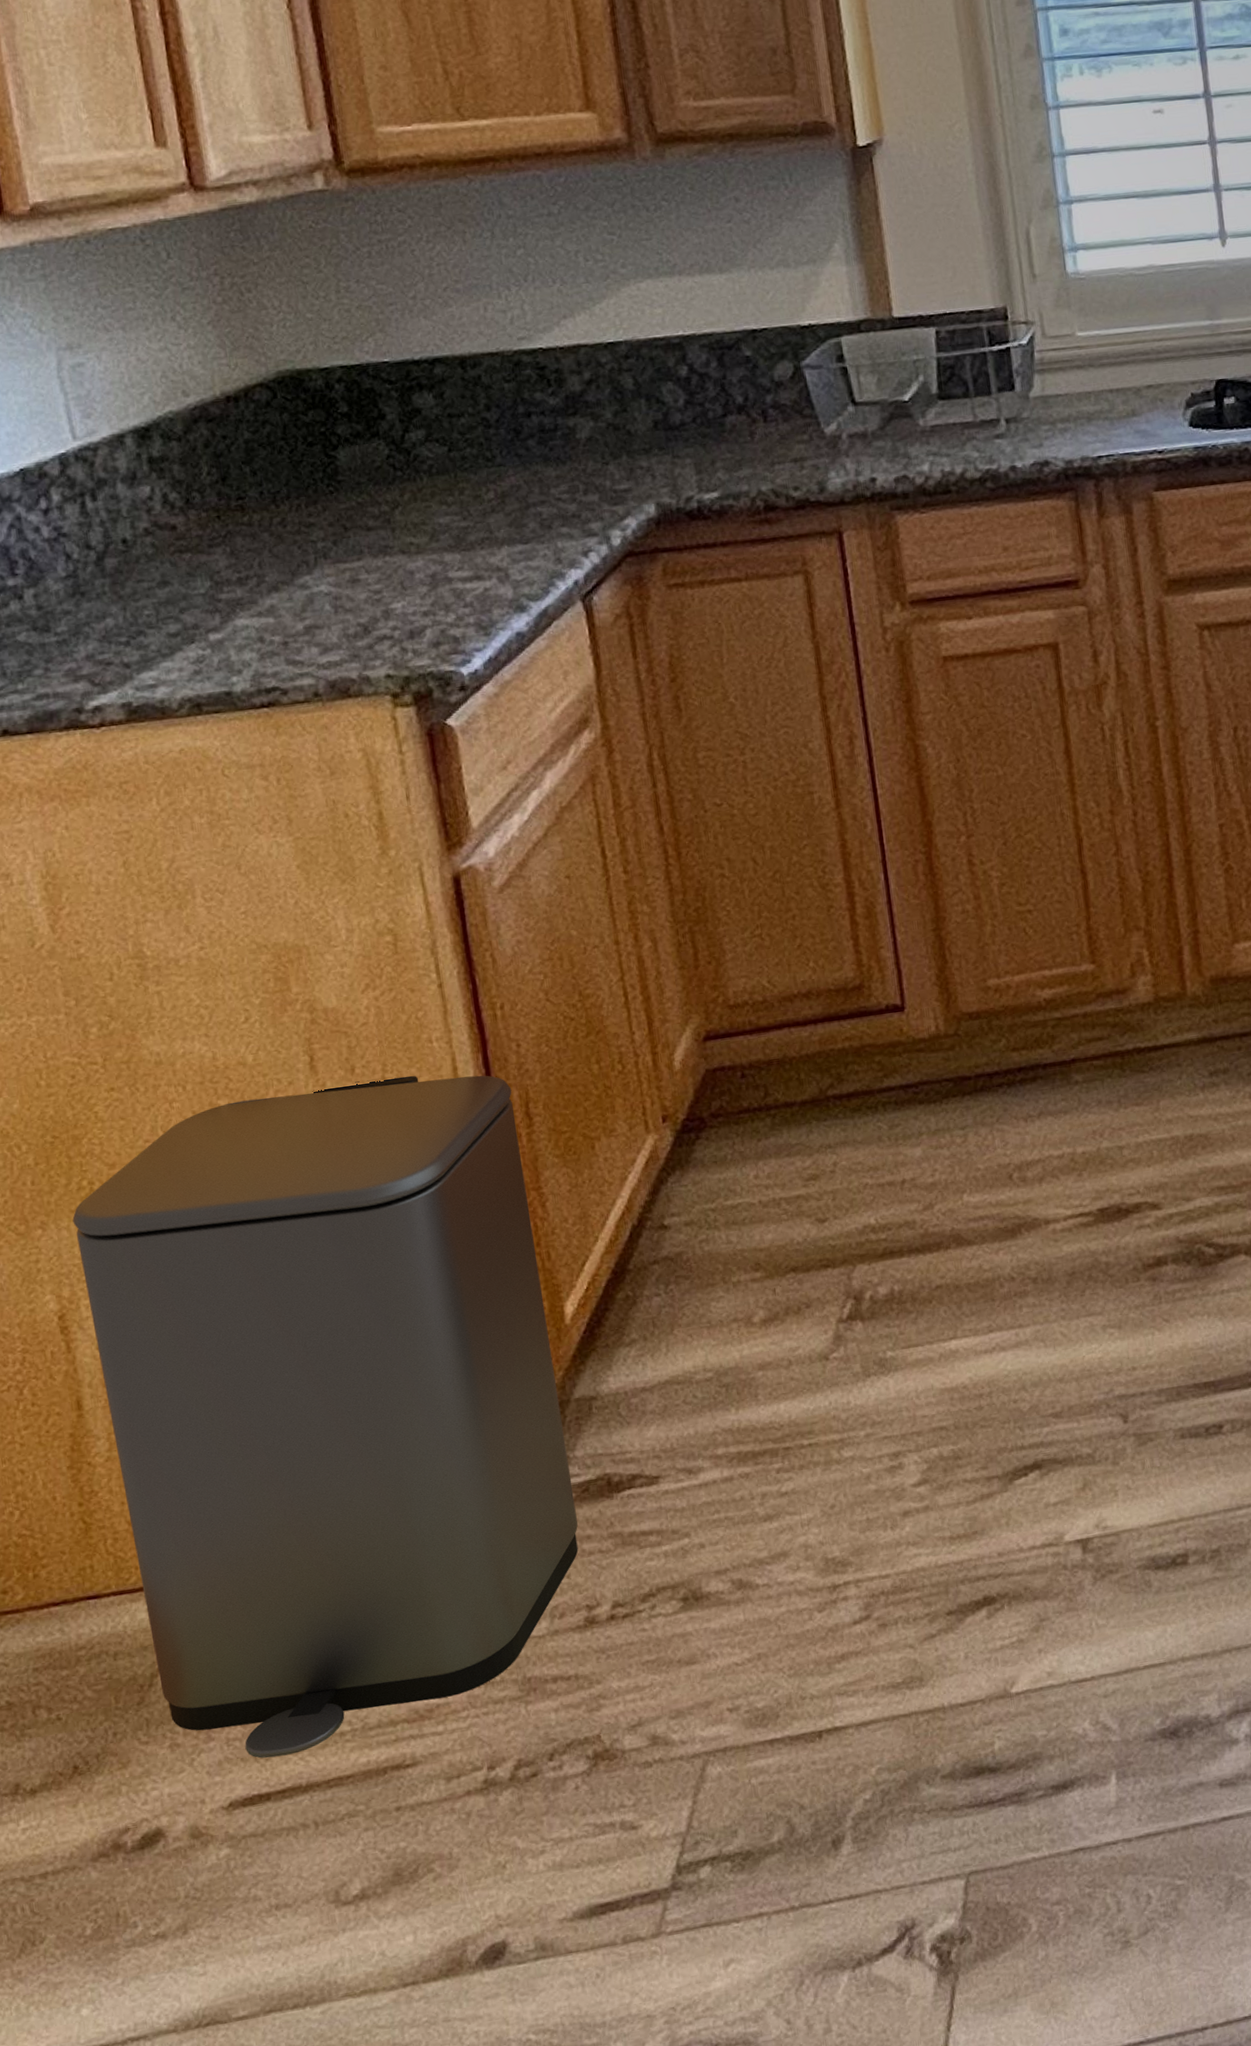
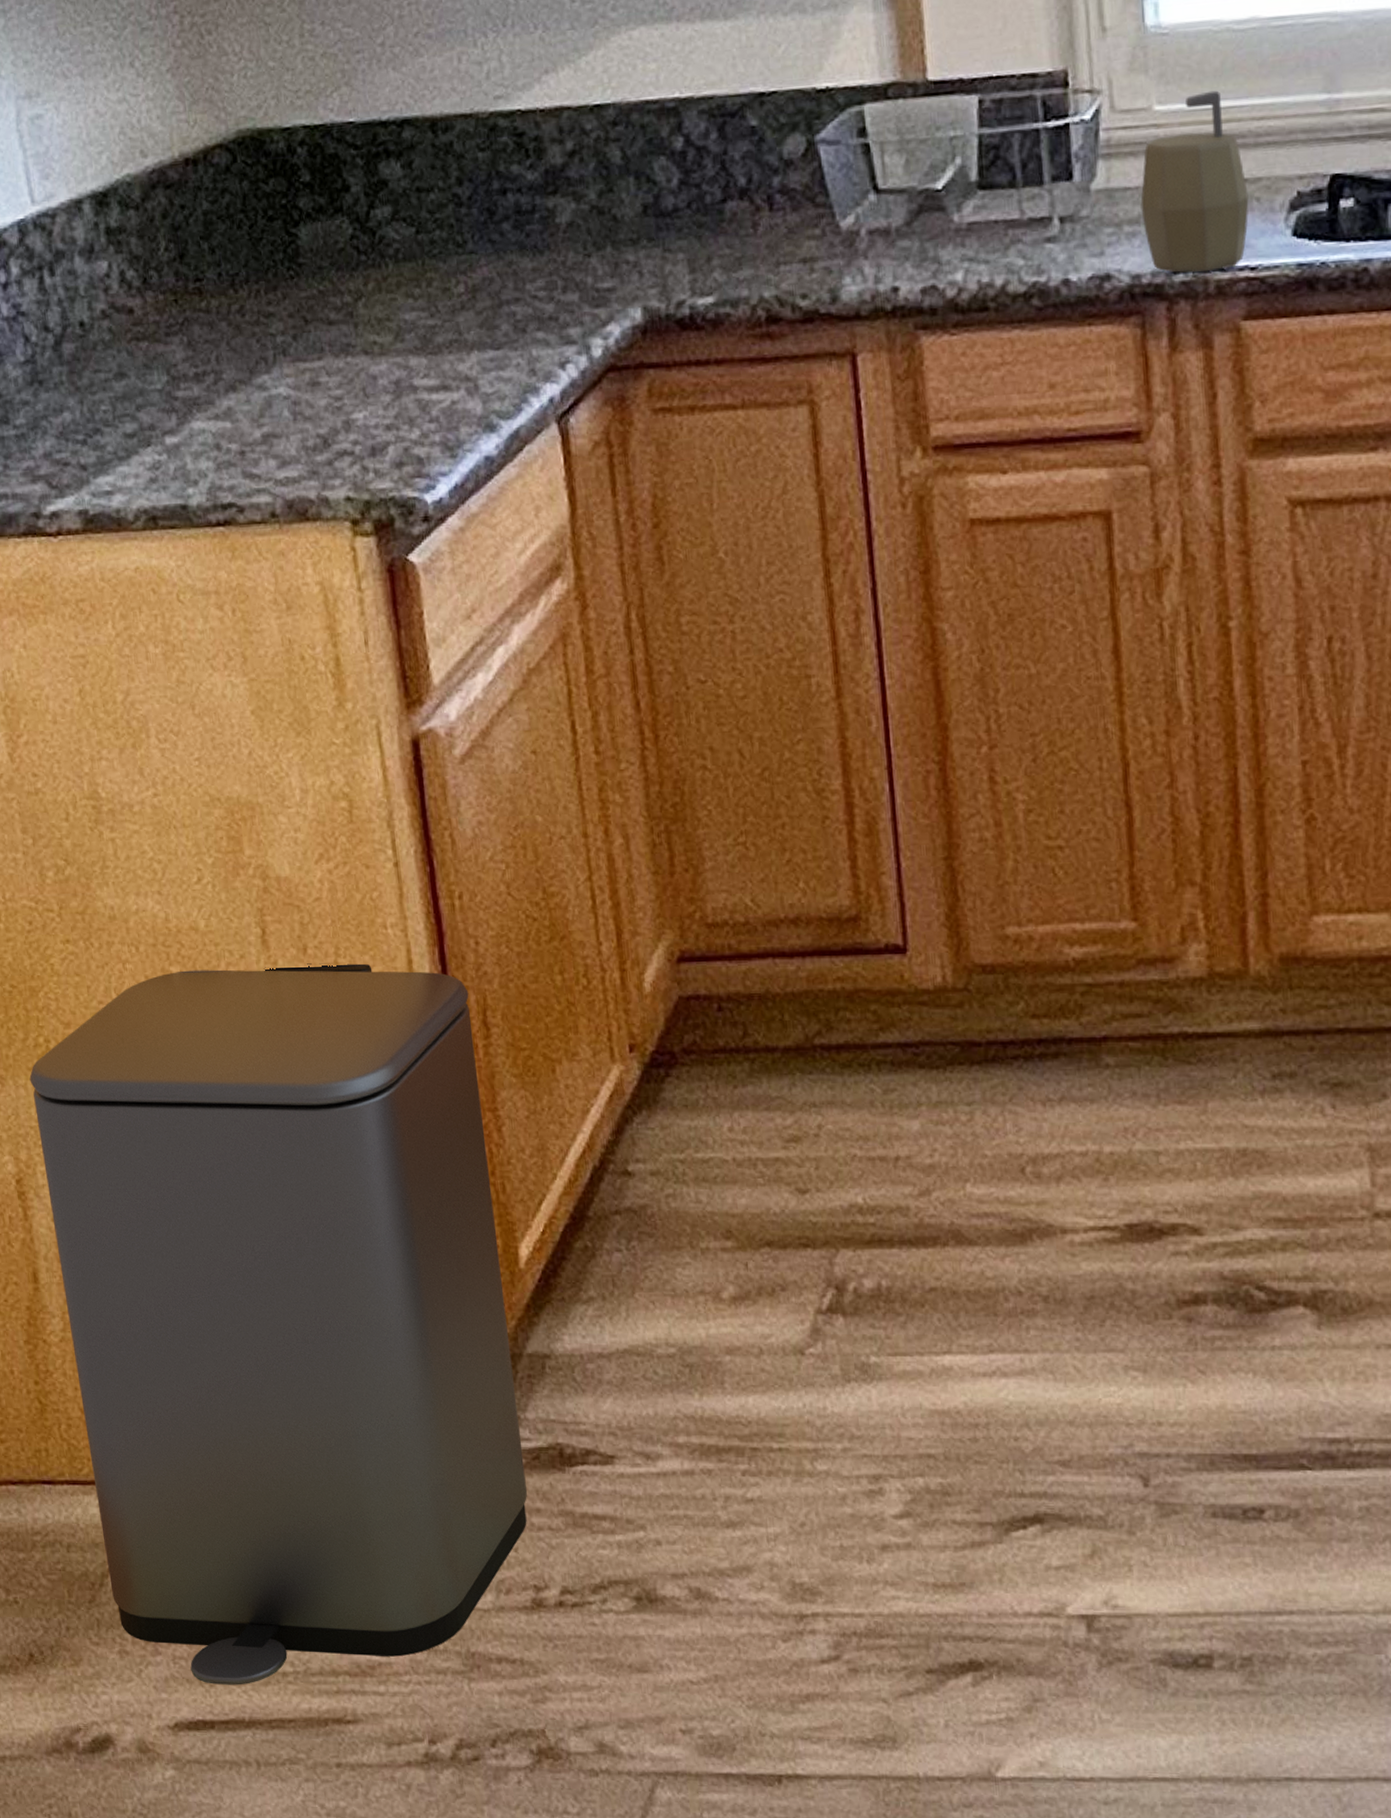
soap dispenser: none [1069,320,1155,458] -> present [1140,90,1249,273]

